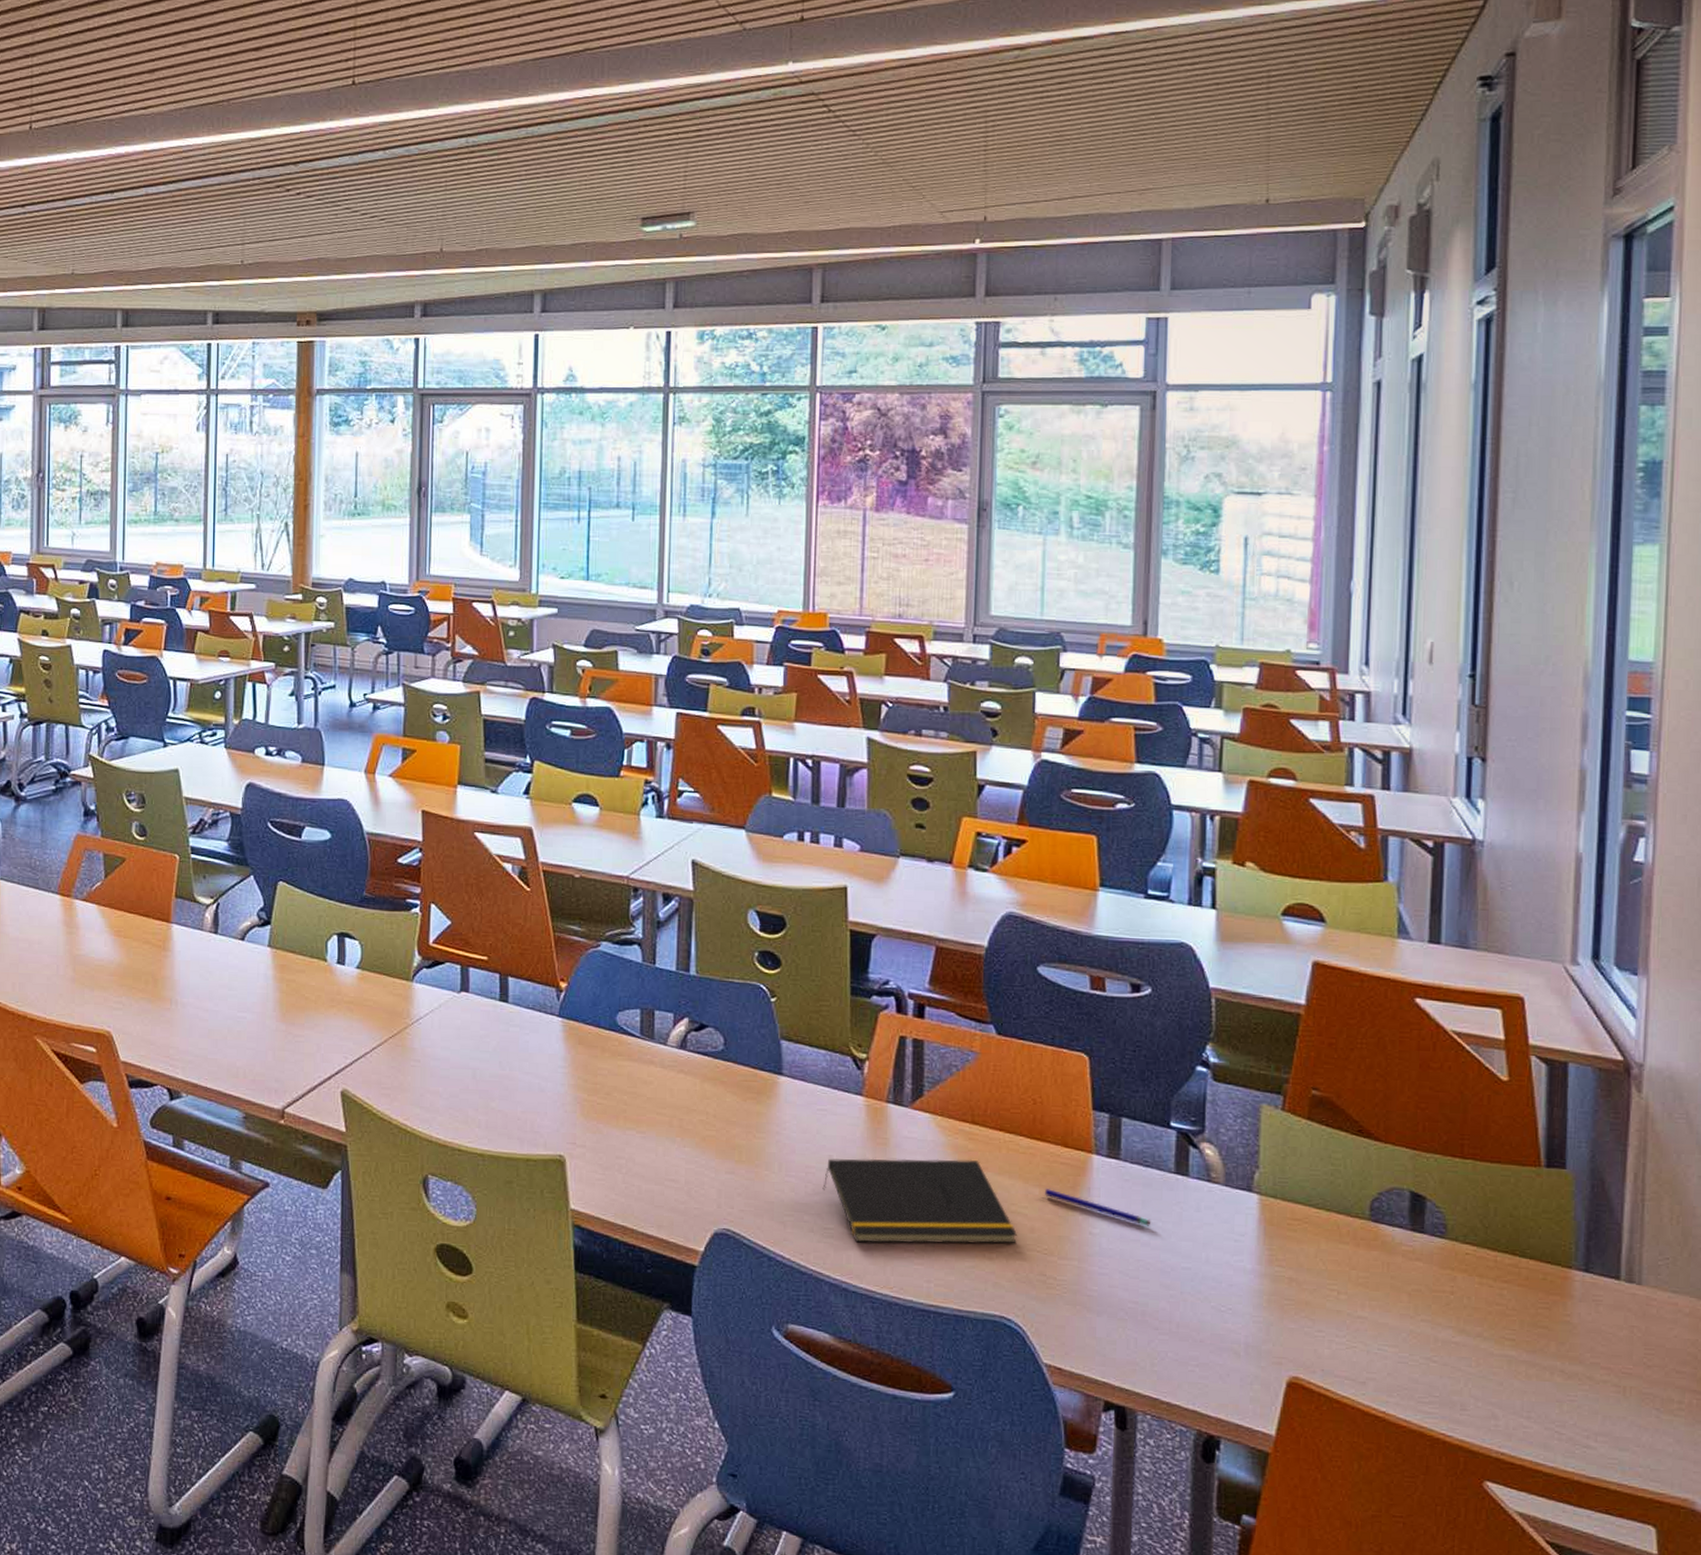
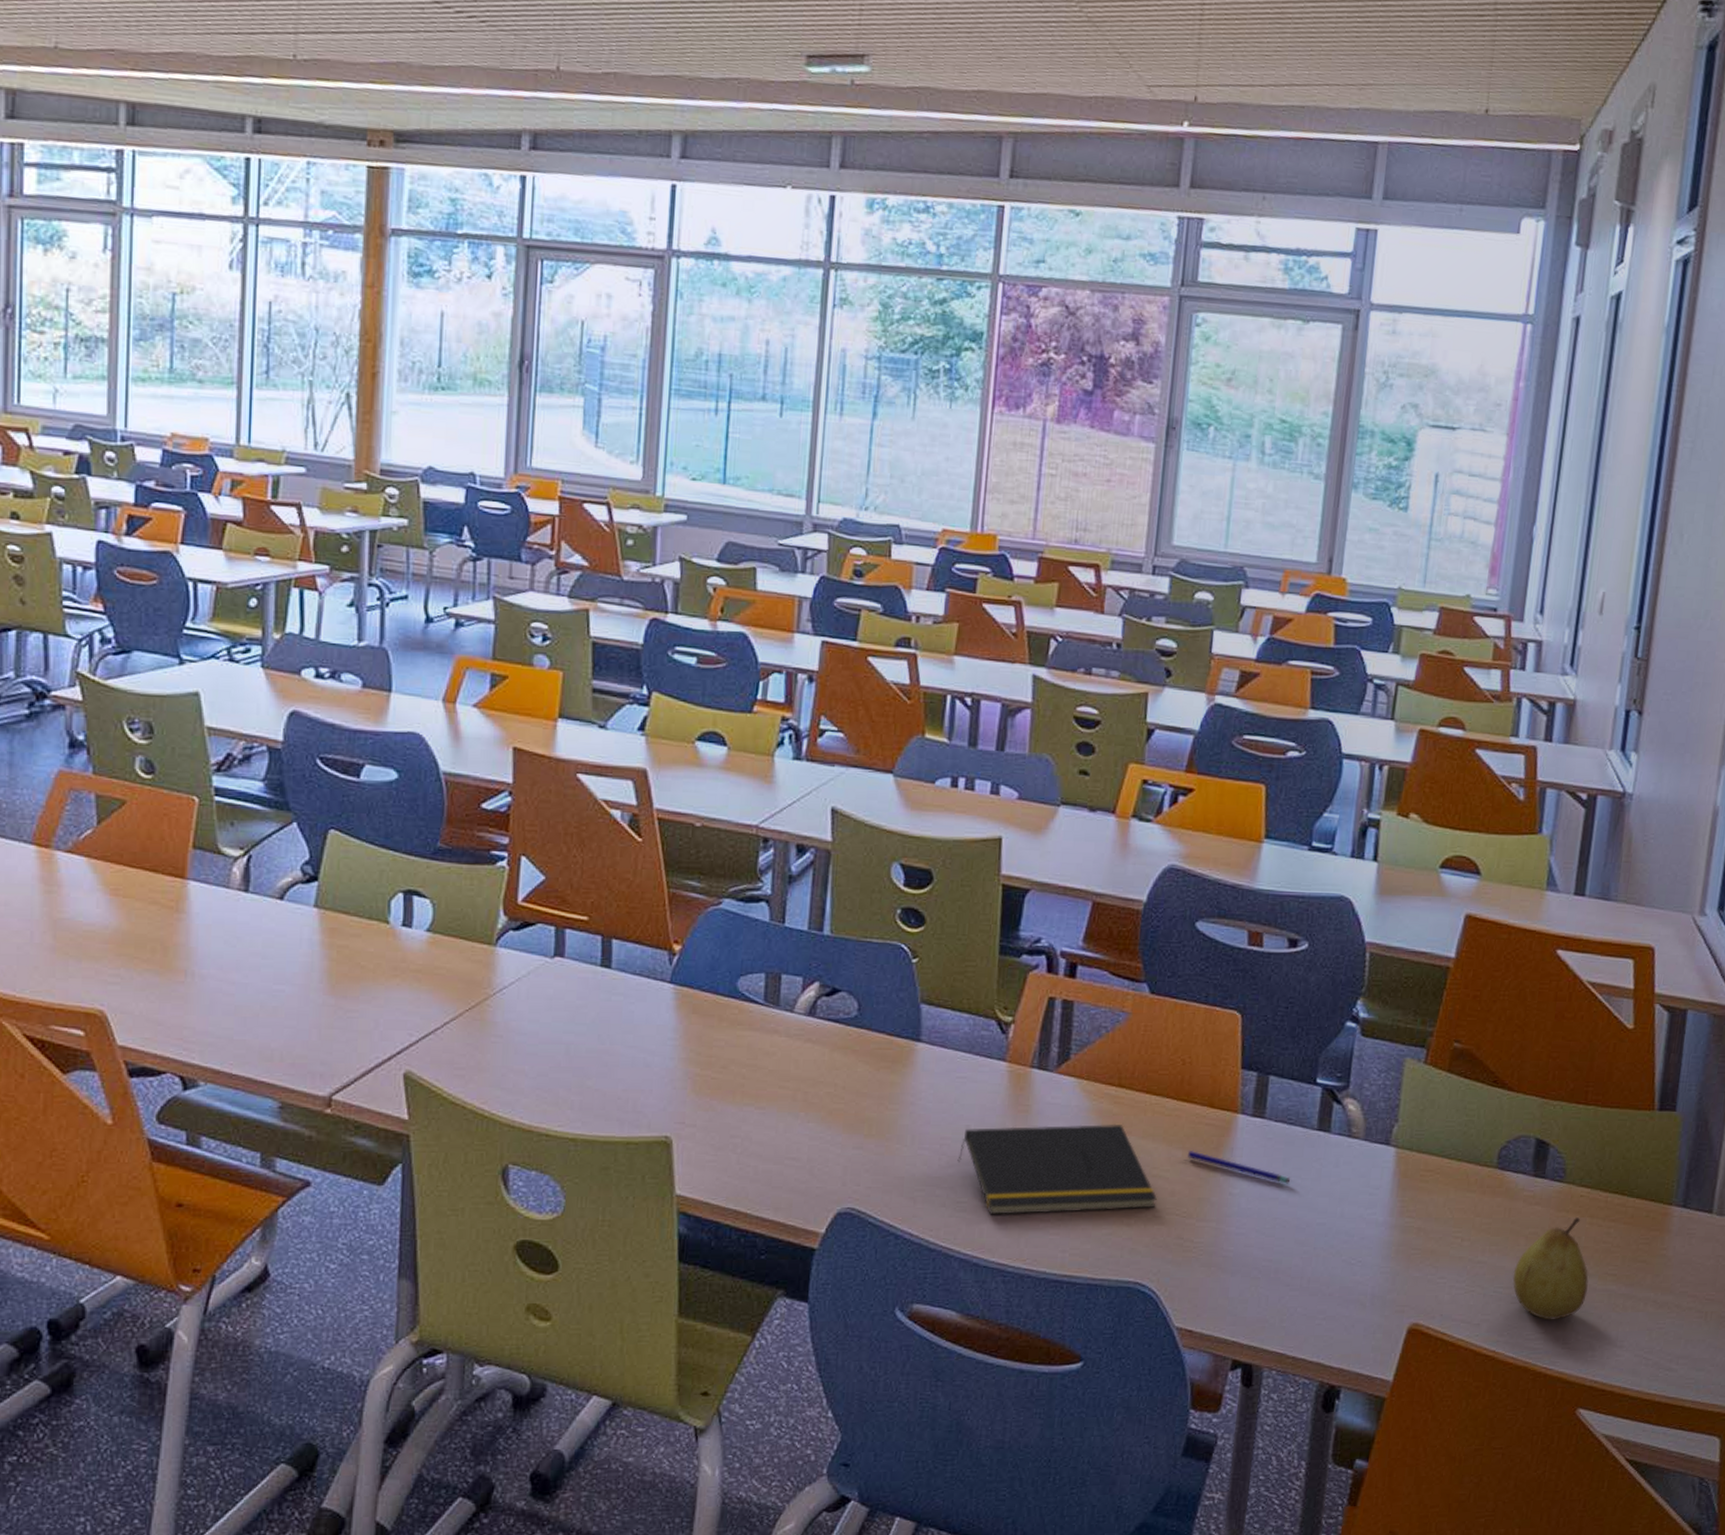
fruit: none [1398,1276,1484,1384] -> present [1512,1217,1589,1320]

